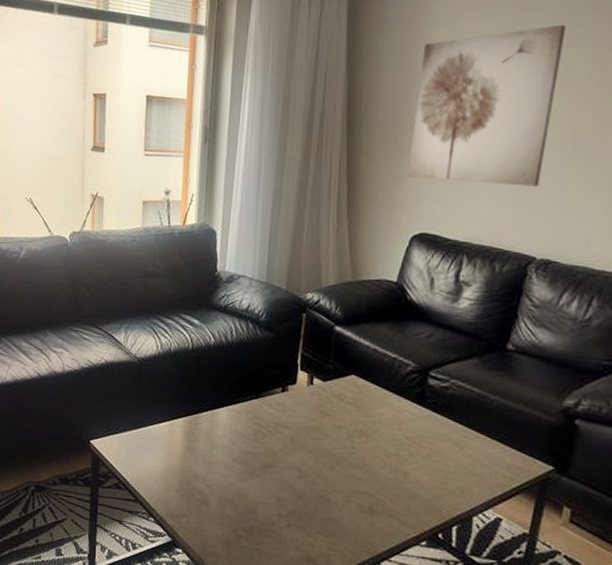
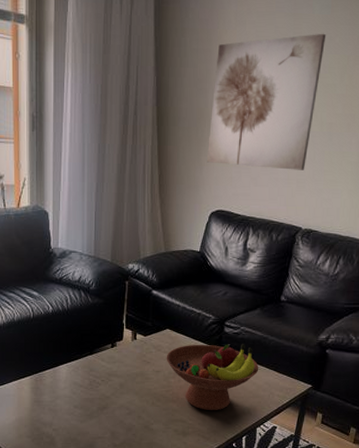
fruit bowl: none [350,397,476,487] -> present [166,343,259,410]

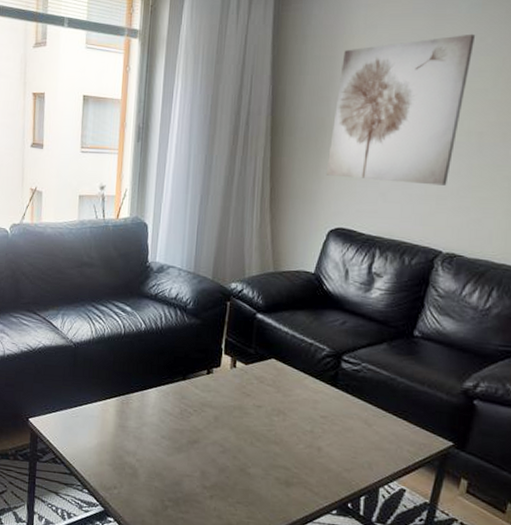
fruit bowl: present [166,343,259,410] -> none [269,379,384,461]

